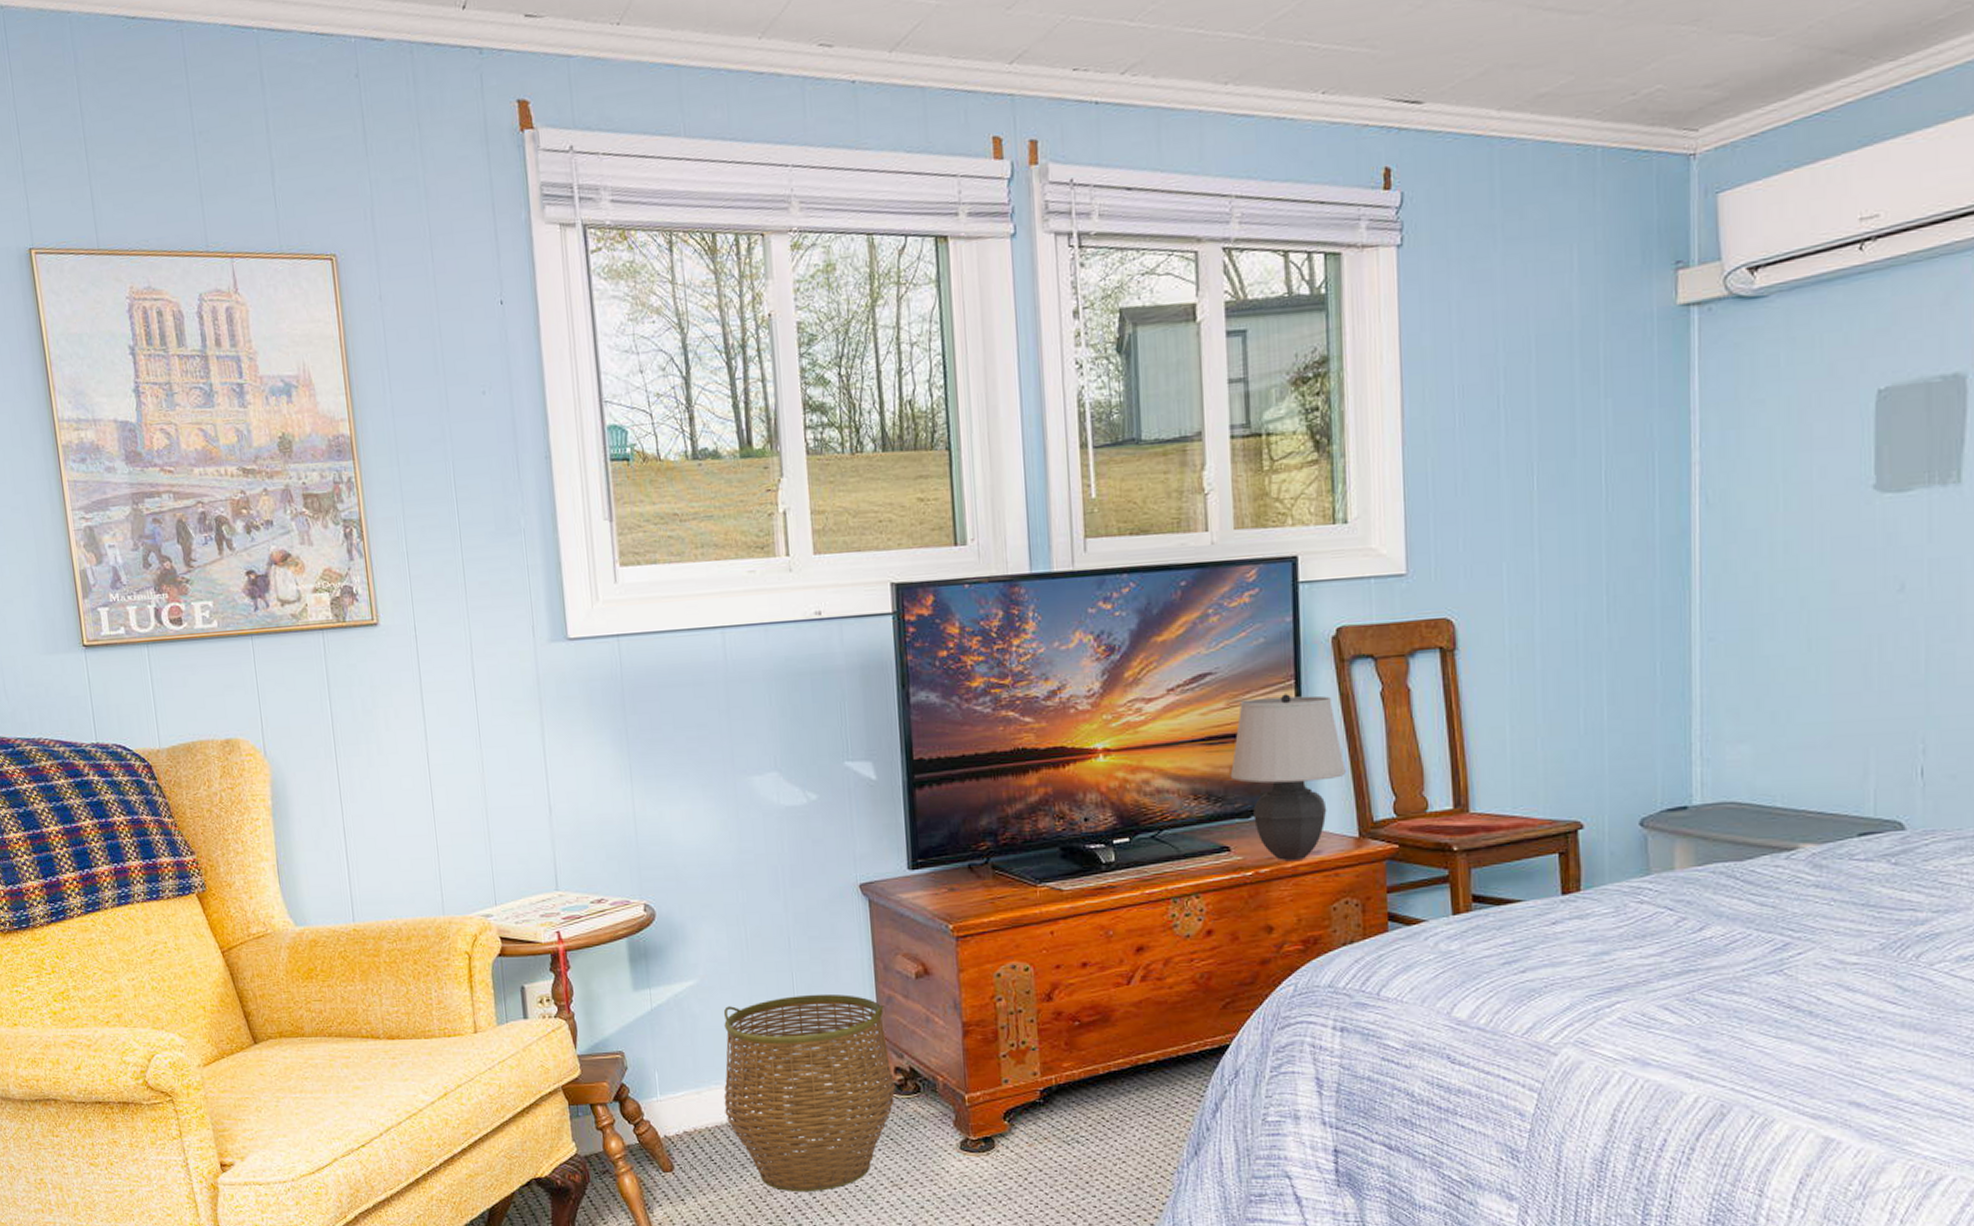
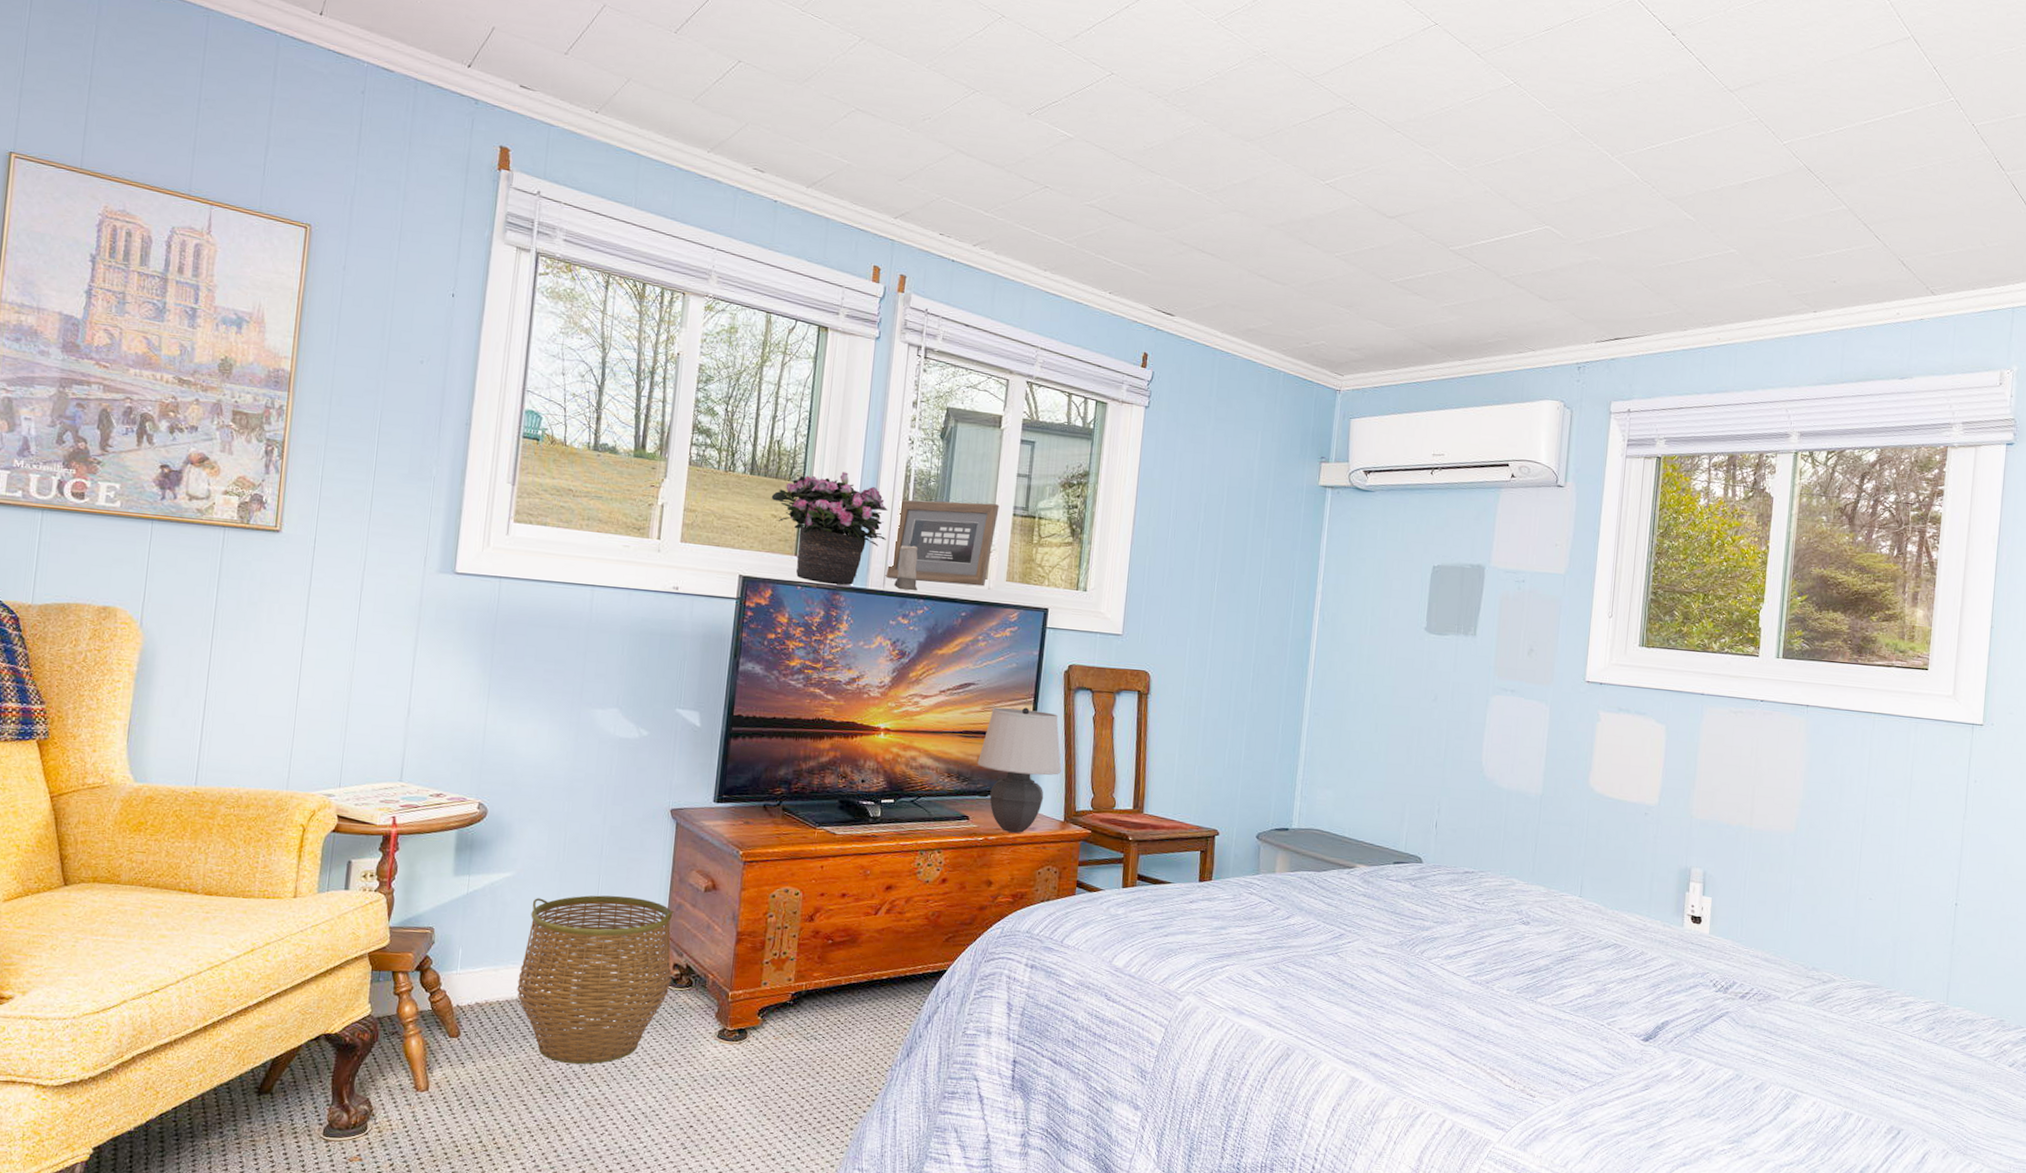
potted flower: none [913,424,1066,576] -> present [771,472,889,586]
picture frame: none [1073,427,1211,555] -> present [886,499,1000,587]
candle: none [1086,499,1118,566] -> present [894,541,919,591]

